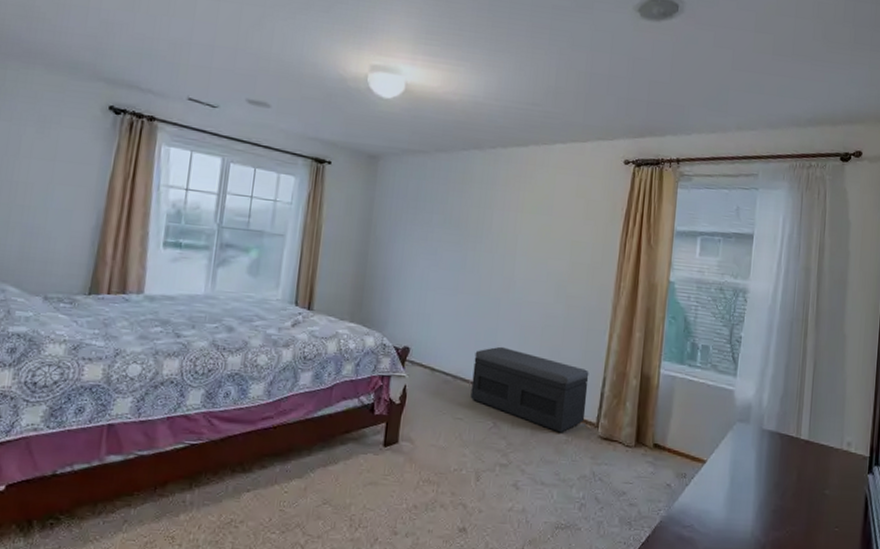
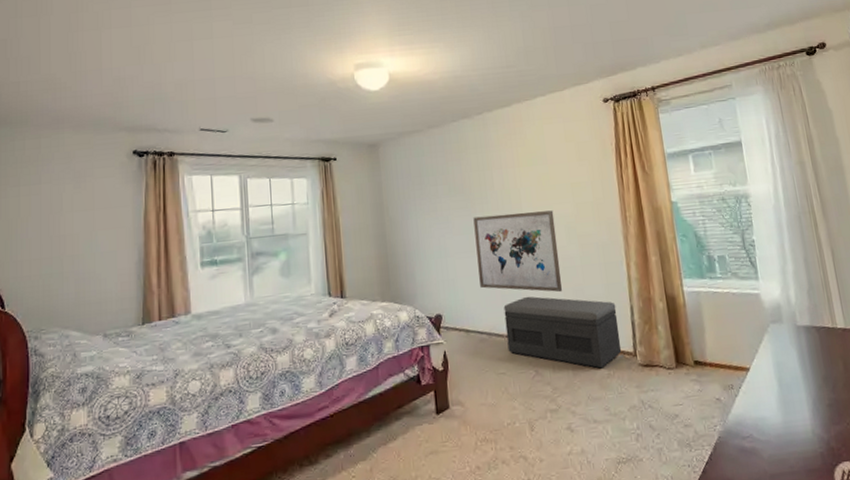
wall art: none [455,254,548,350] -> present [473,210,563,293]

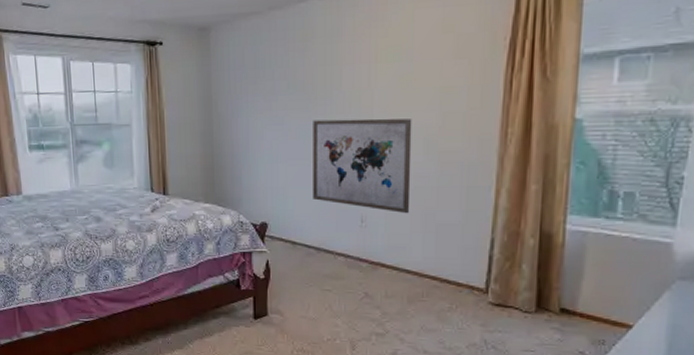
storage bench: present [503,296,622,369] -> none [337,214,473,301]

